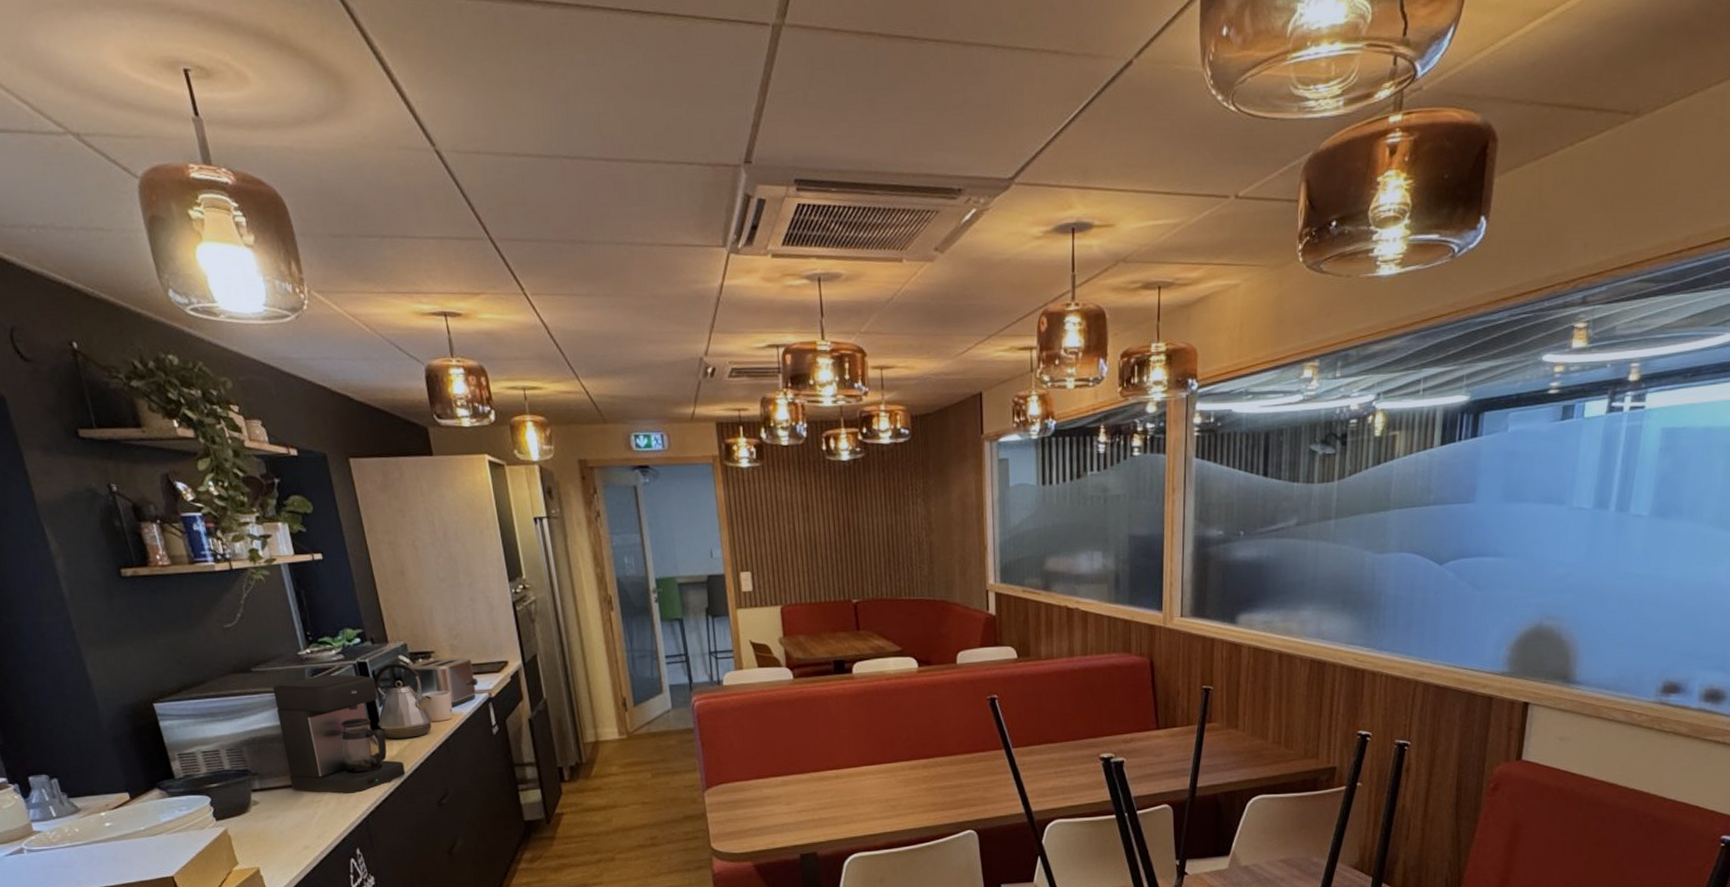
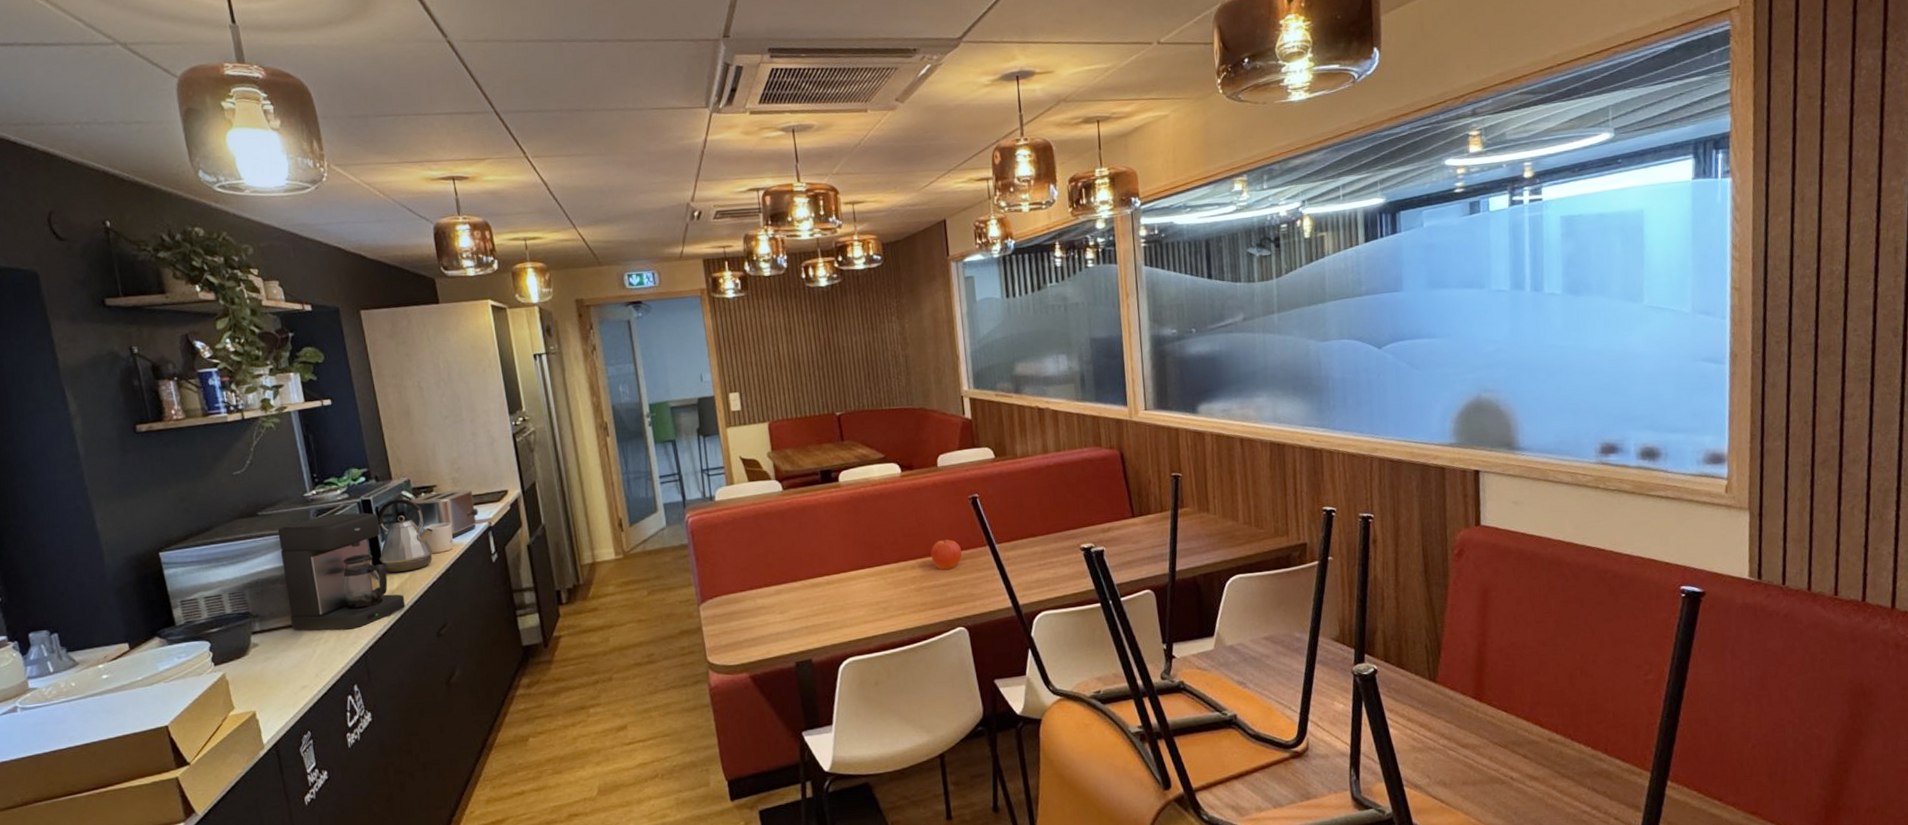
fruit: none [944,739,977,772] -> present [930,539,962,571]

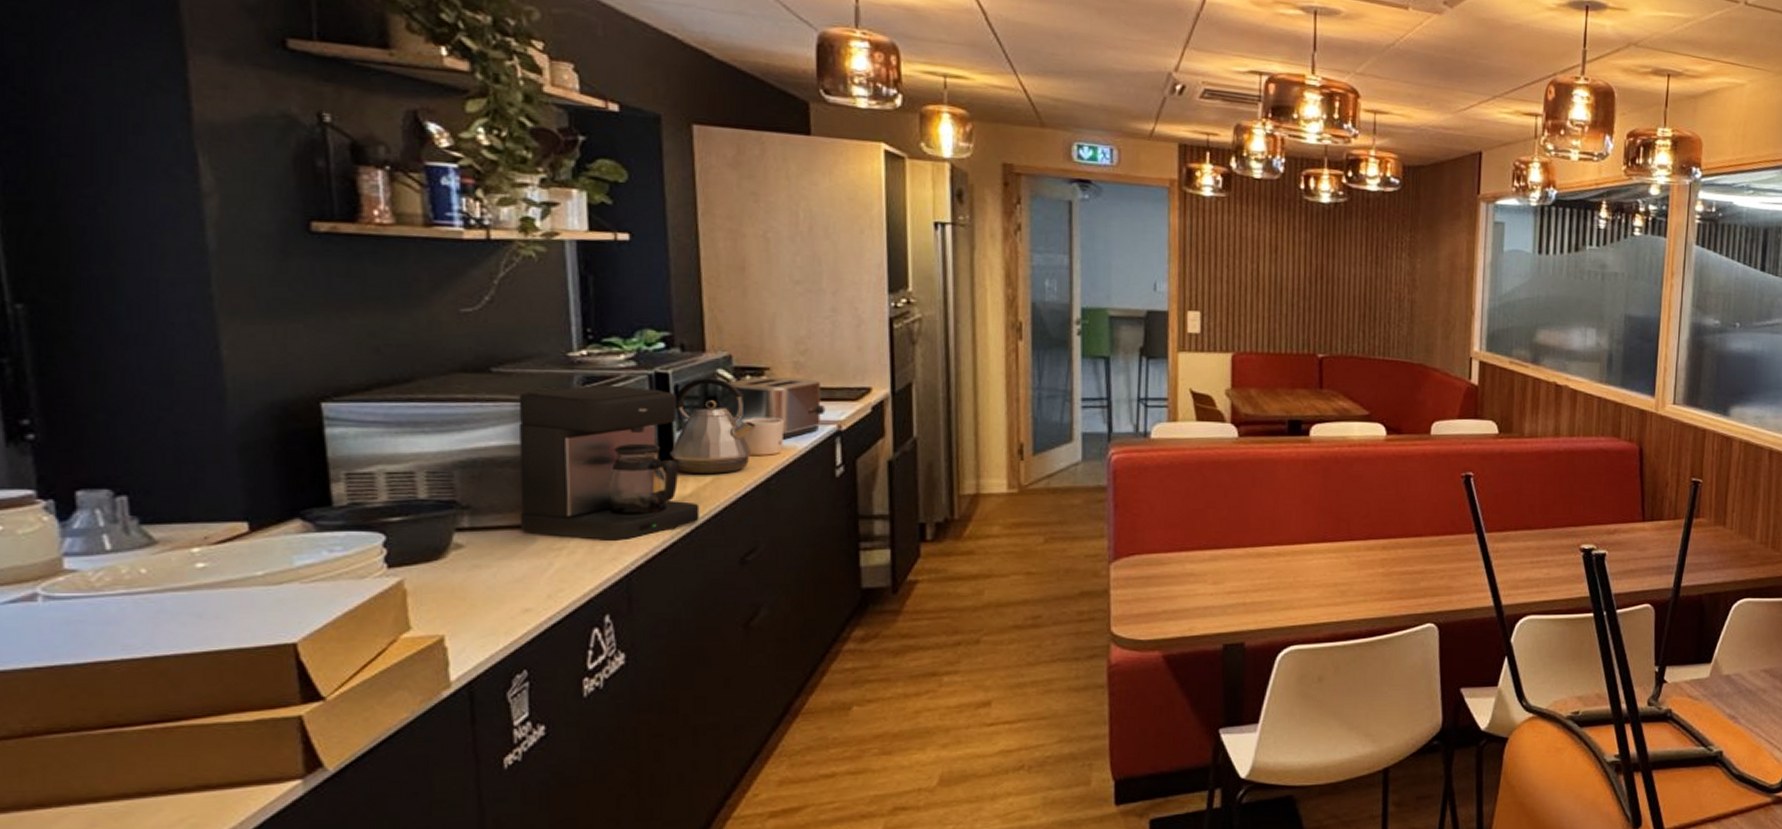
fruit: present [930,539,962,571] -> none [1407,519,1445,556]

